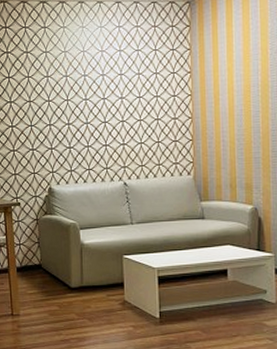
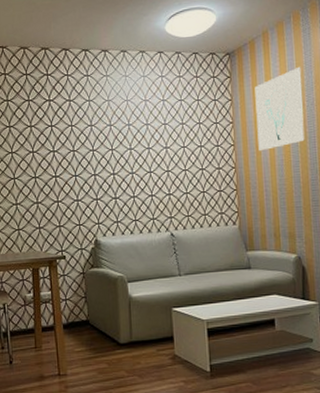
wall art: none [215,13,268,102] -> present [254,66,306,152]

